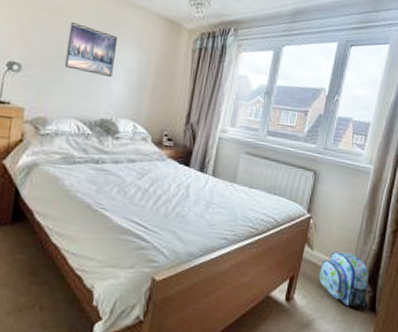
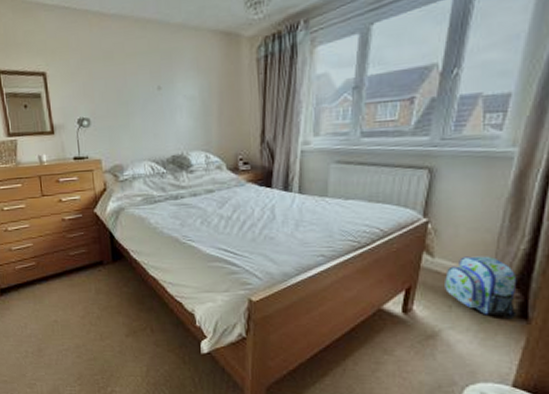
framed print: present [64,21,117,78] -> none [124,63,175,113]

